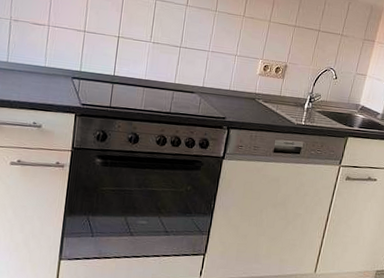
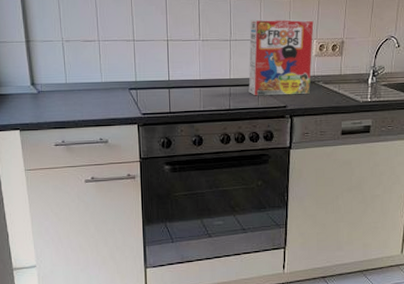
cereal box: none [191,31,262,109] -> present [248,19,314,96]

